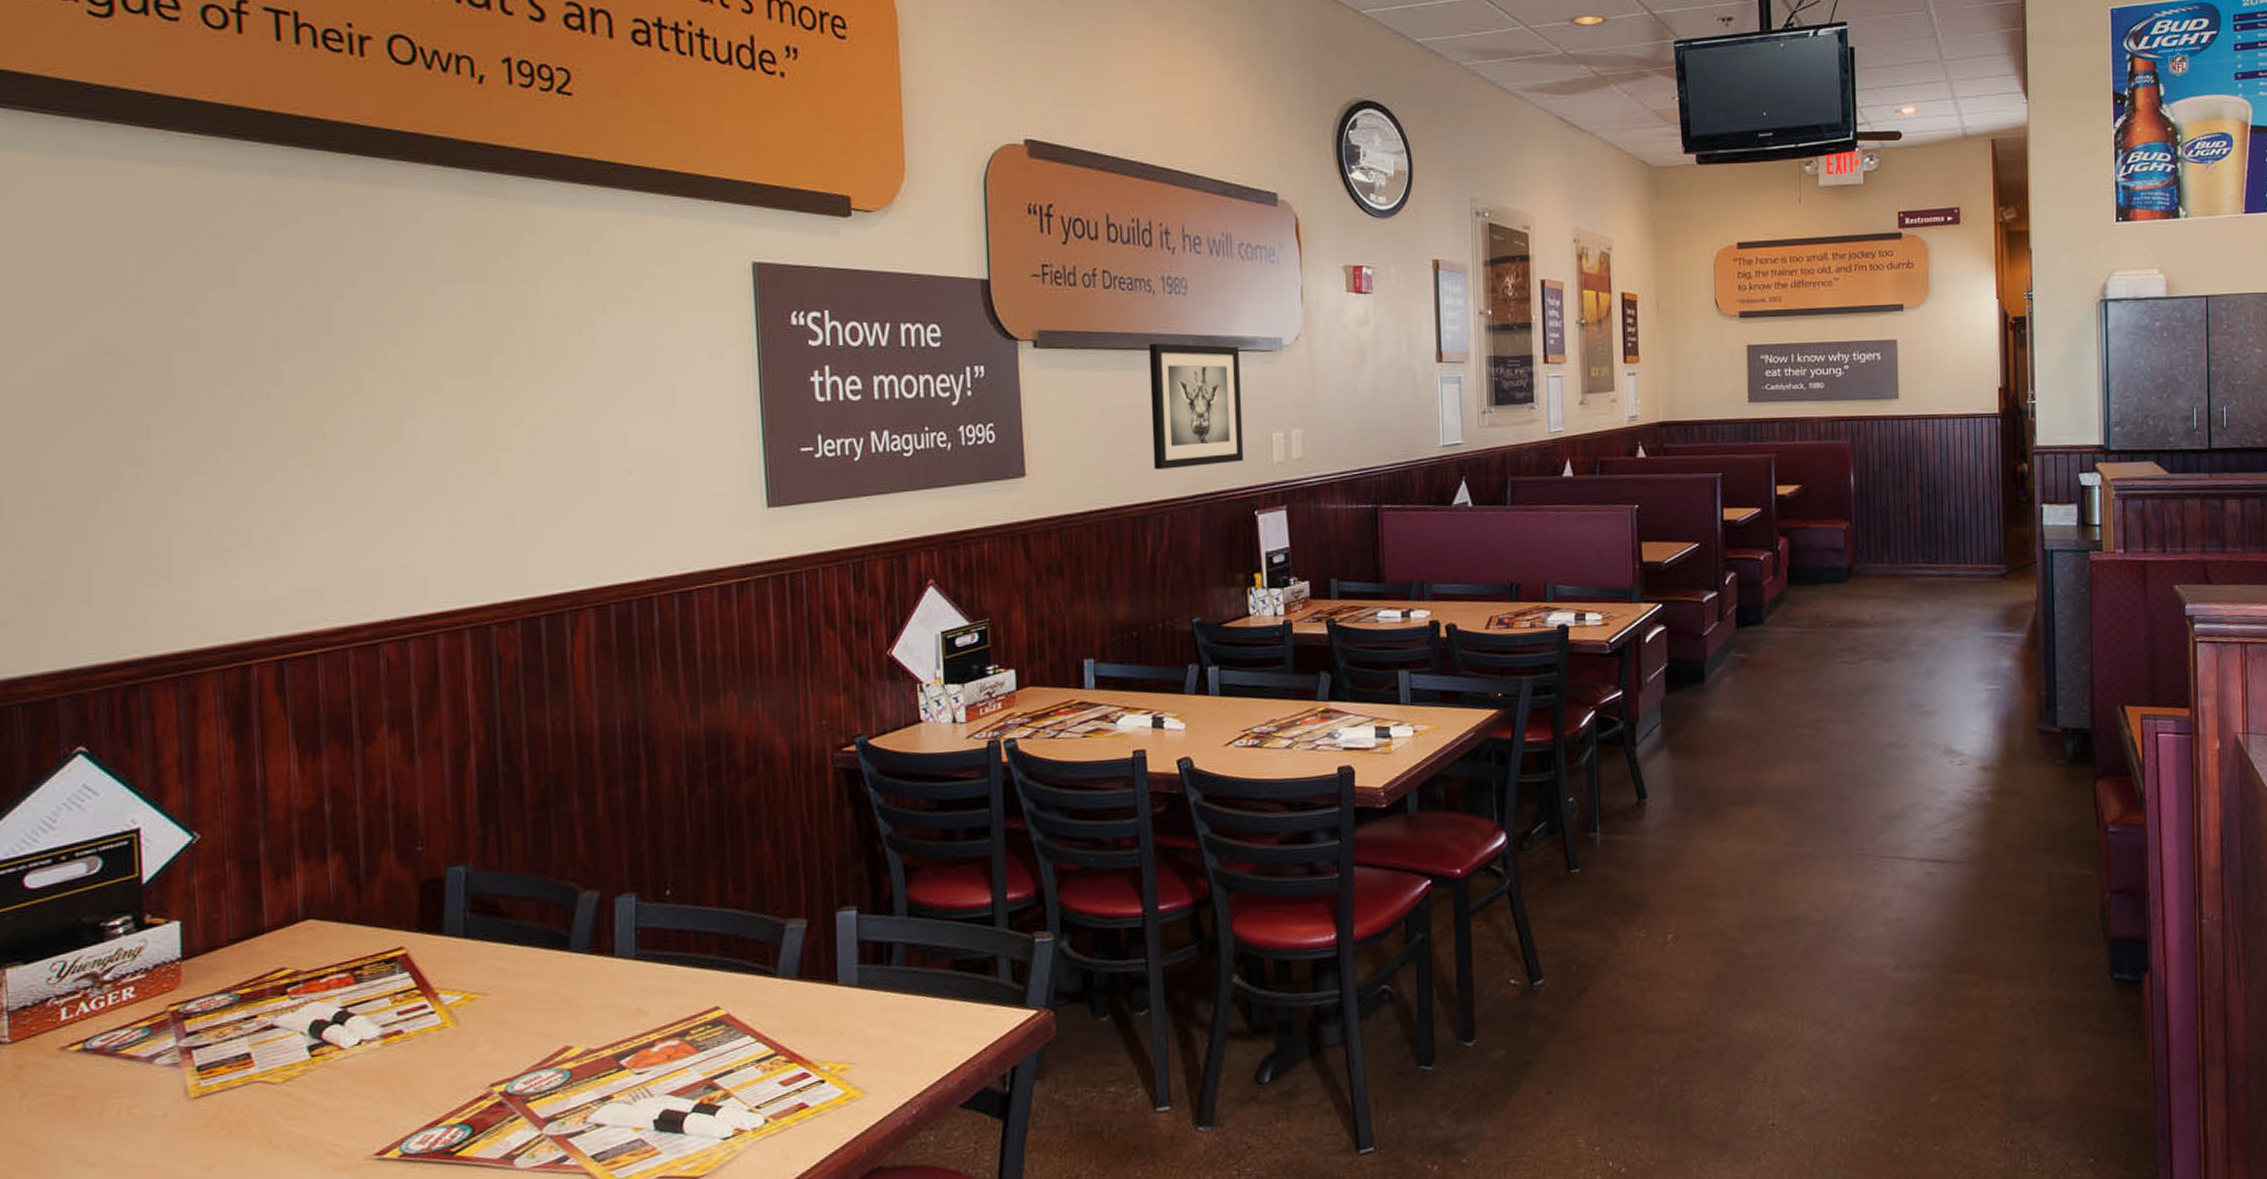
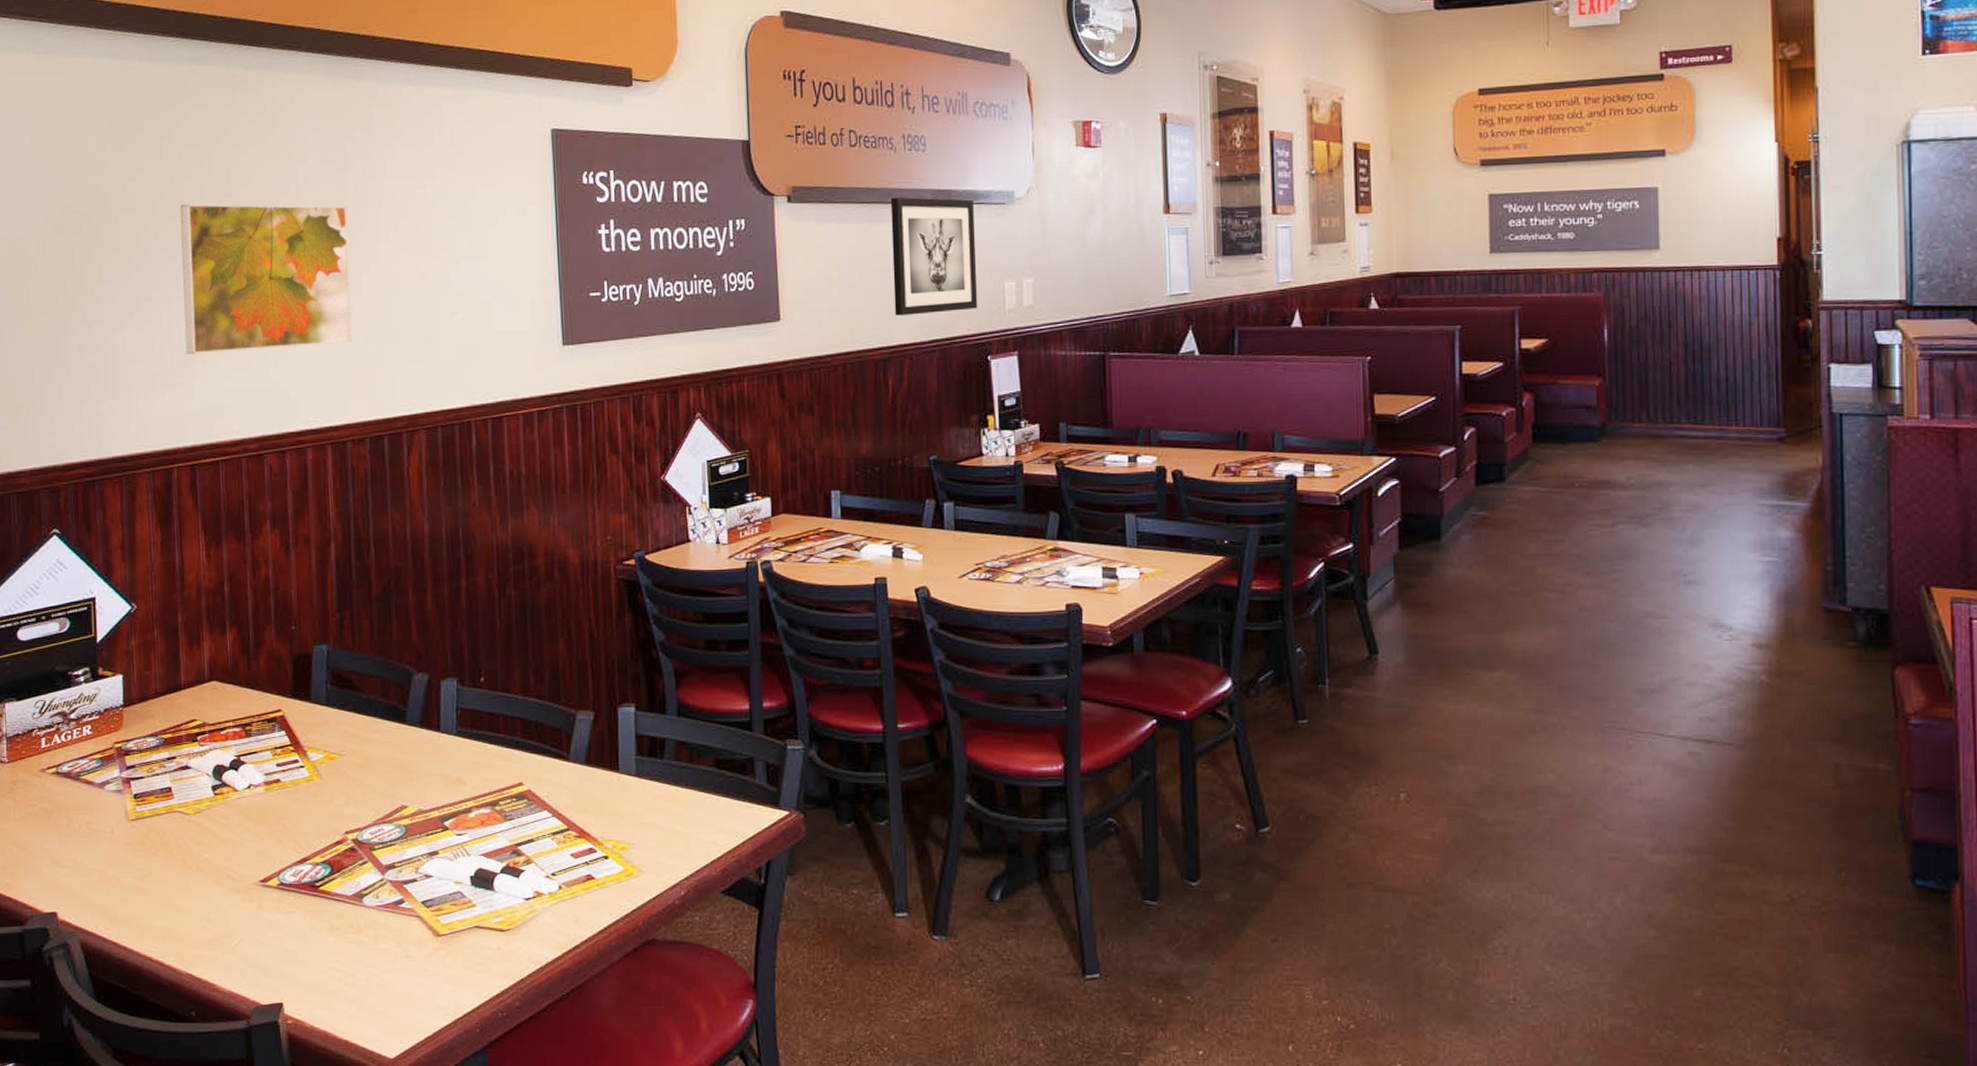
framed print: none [260,343,498,527] -> present [179,203,352,355]

